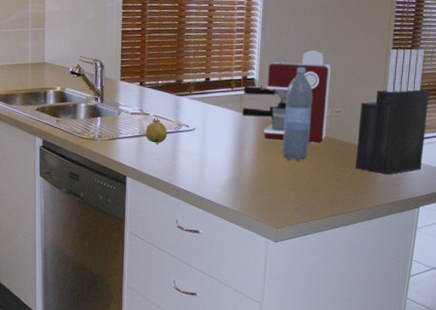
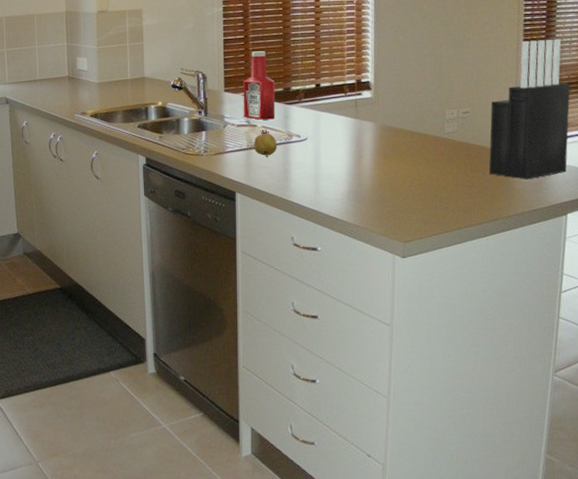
ketchup bottle: none [138,43,168,109] -> present [244,51,275,120]
coffee maker: present [241,50,331,143] -> none [357,48,455,148]
water bottle: present [282,67,312,161] -> none [404,67,436,169]

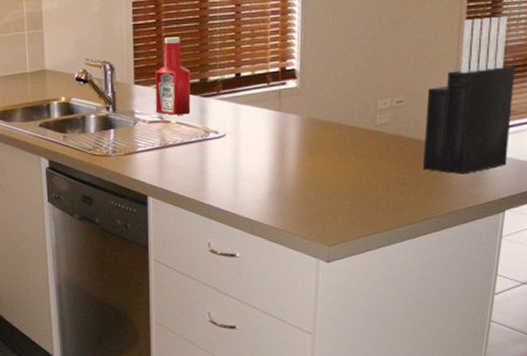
fruit: present [253,129,277,158] -> none [167,126,193,158]

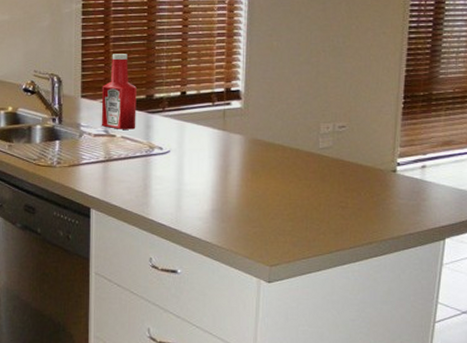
knife block: present [422,16,515,175] -> none [364,49,454,201]

